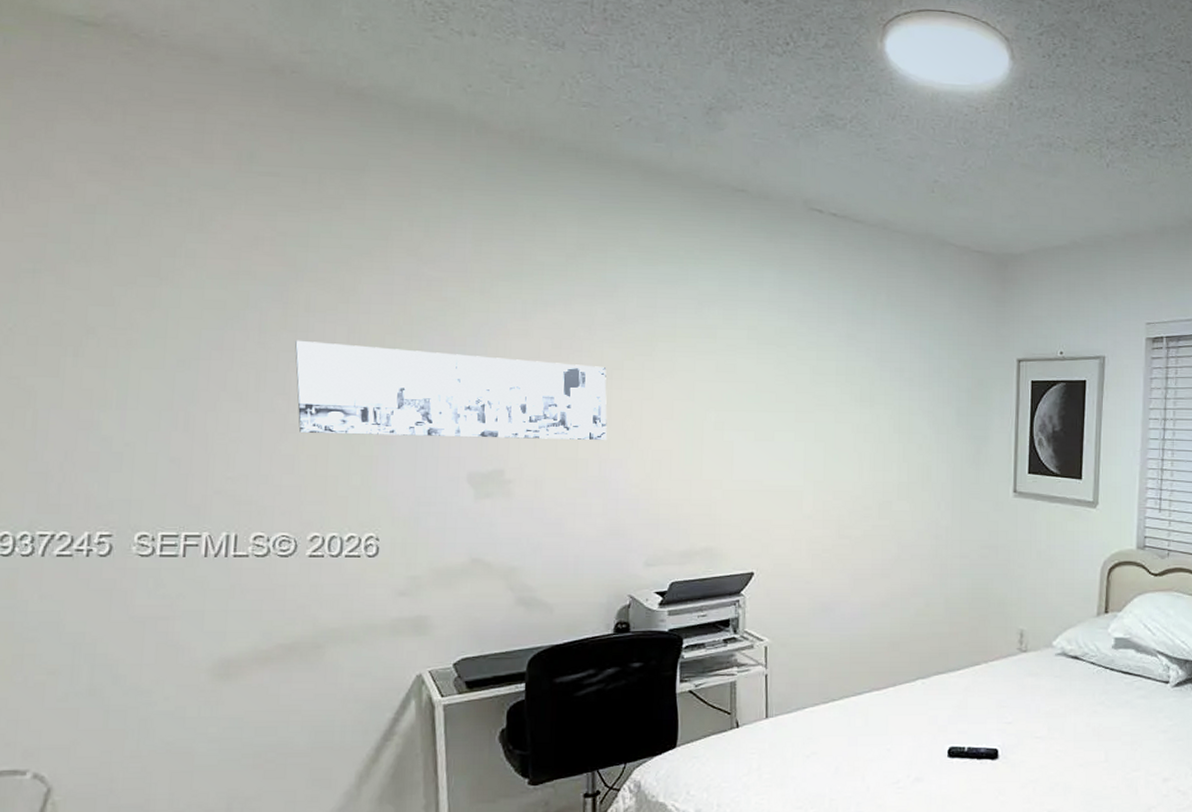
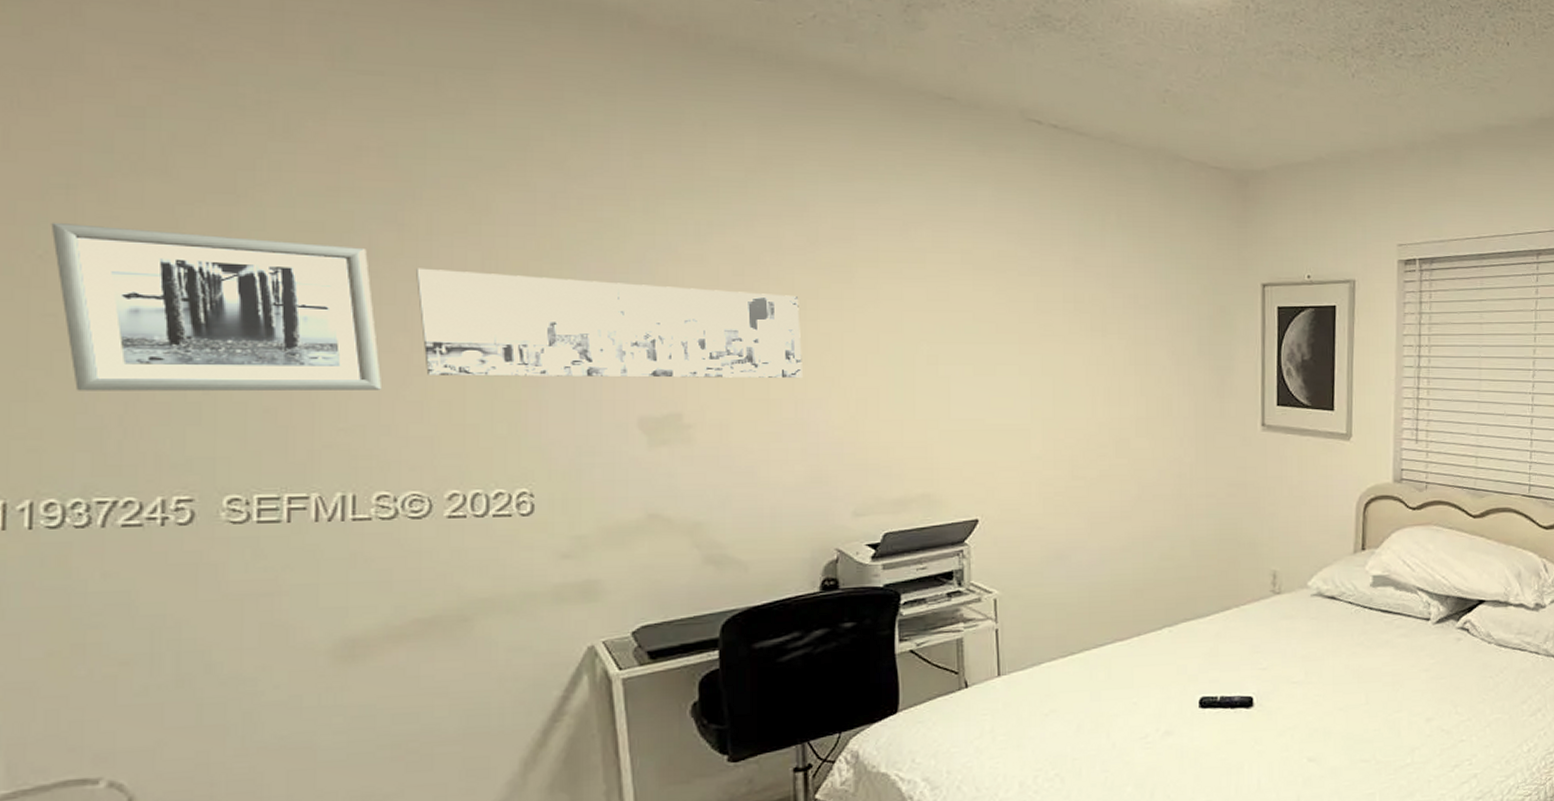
wall art: none [19,300,264,445] -> present [51,222,383,391]

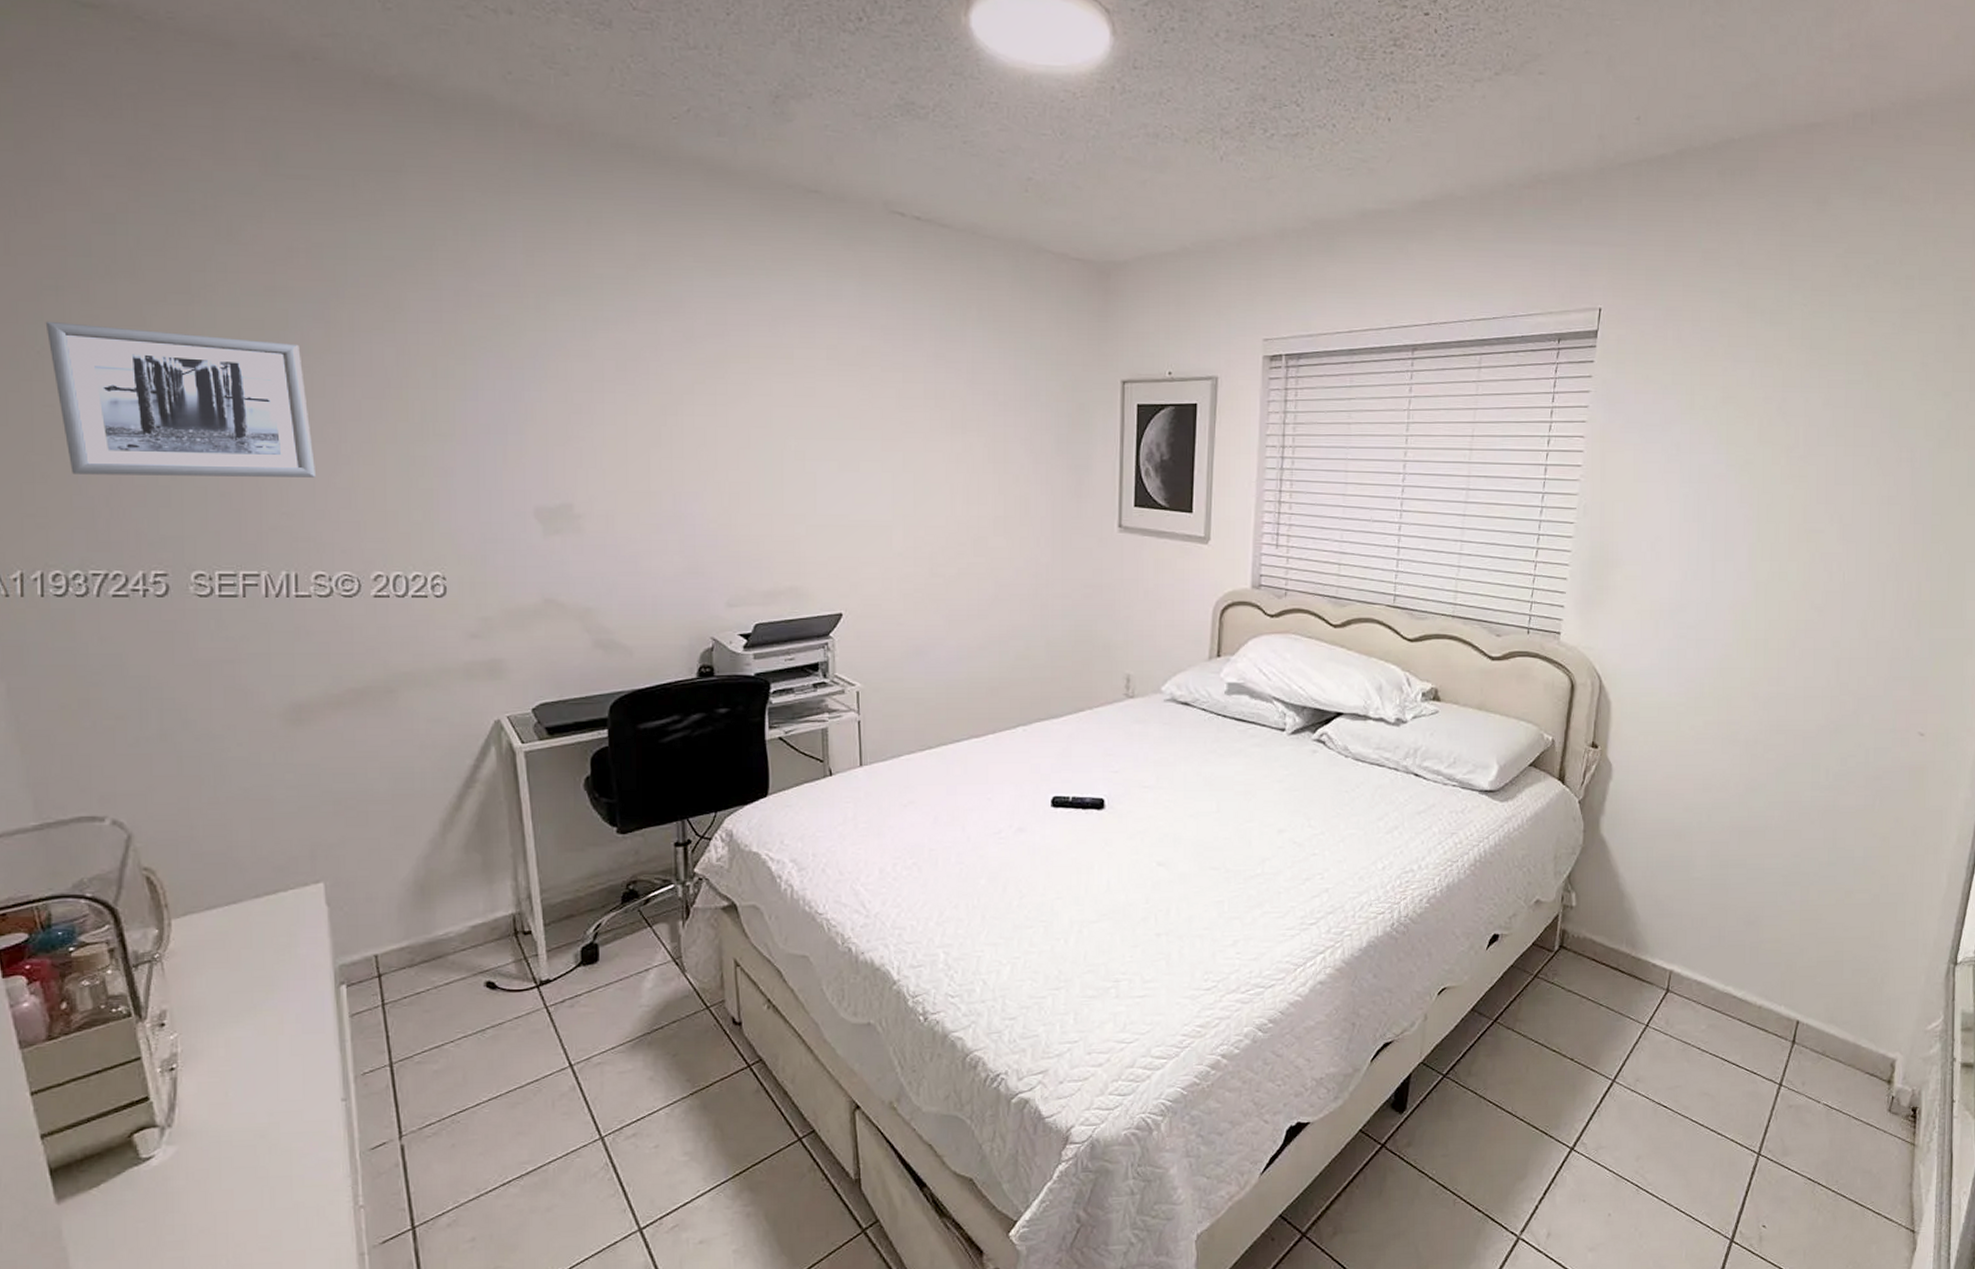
wall art: present [416,268,802,378] -> none [341,363,680,471]

